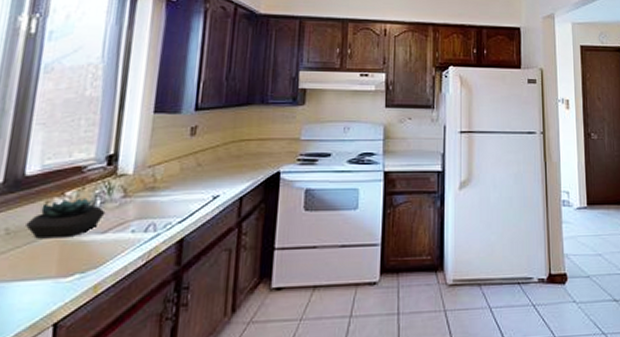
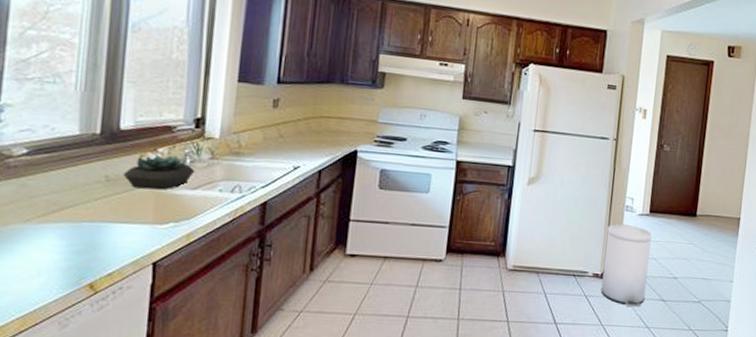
pedal bin: none [547,221,596,313] -> present [601,224,652,308]

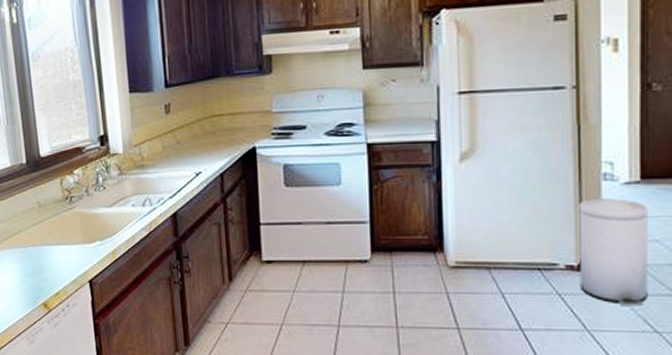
succulent plant: present [123,155,195,190] -> none [51,175,108,211]

